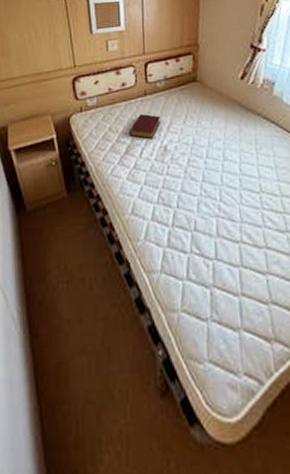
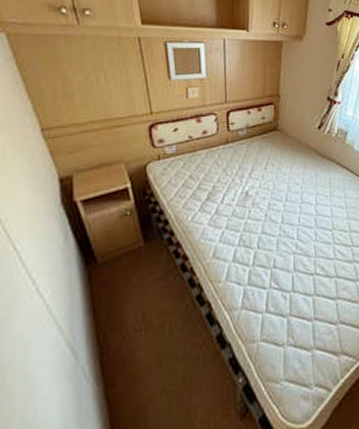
book: present [128,114,161,140] -> none [209,161,243,186]

